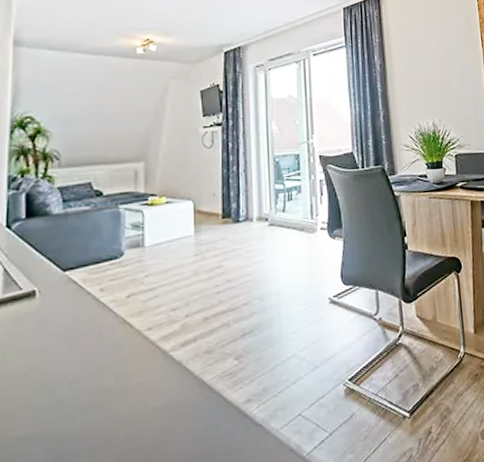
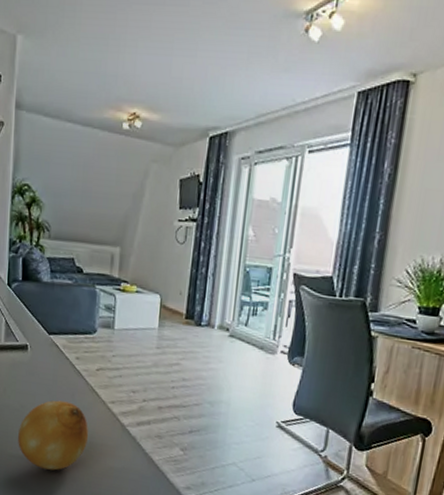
fruit: none [25,344,123,442] -> present [18,400,89,471]

